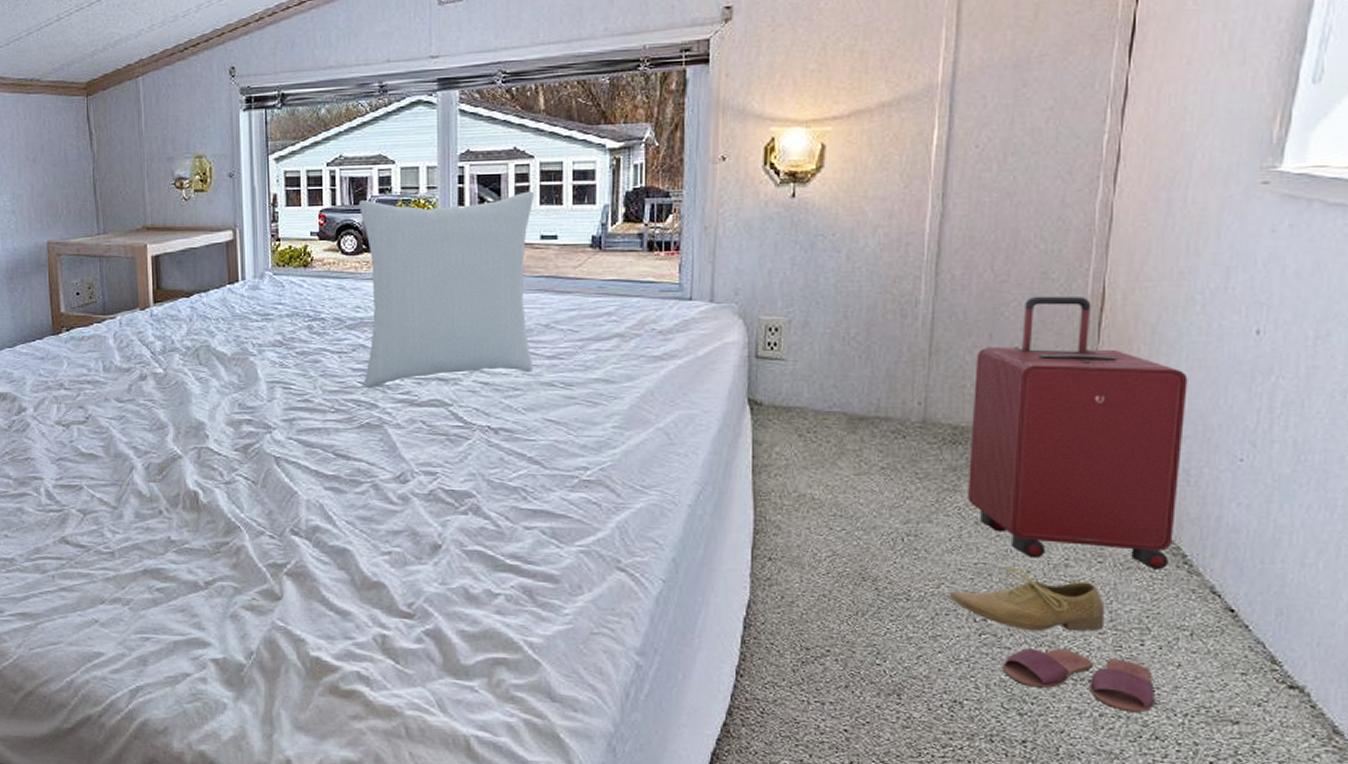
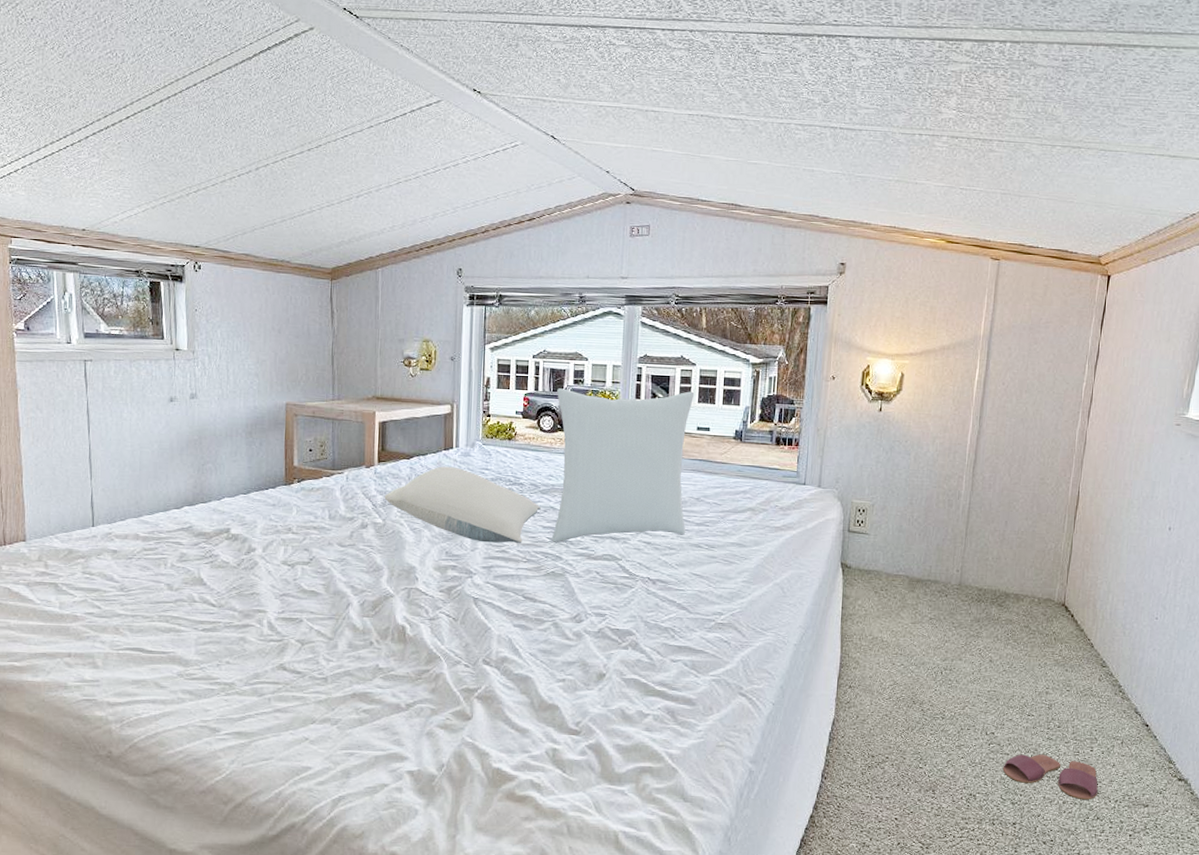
pillow: none [163,303,348,391] -> present [384,466,541,543]
shoe: present [948,567,1105,632] -> none [970,693,1070,742]
suitcase: present [968,295,1188,570] -> none [986,495,1127,696]

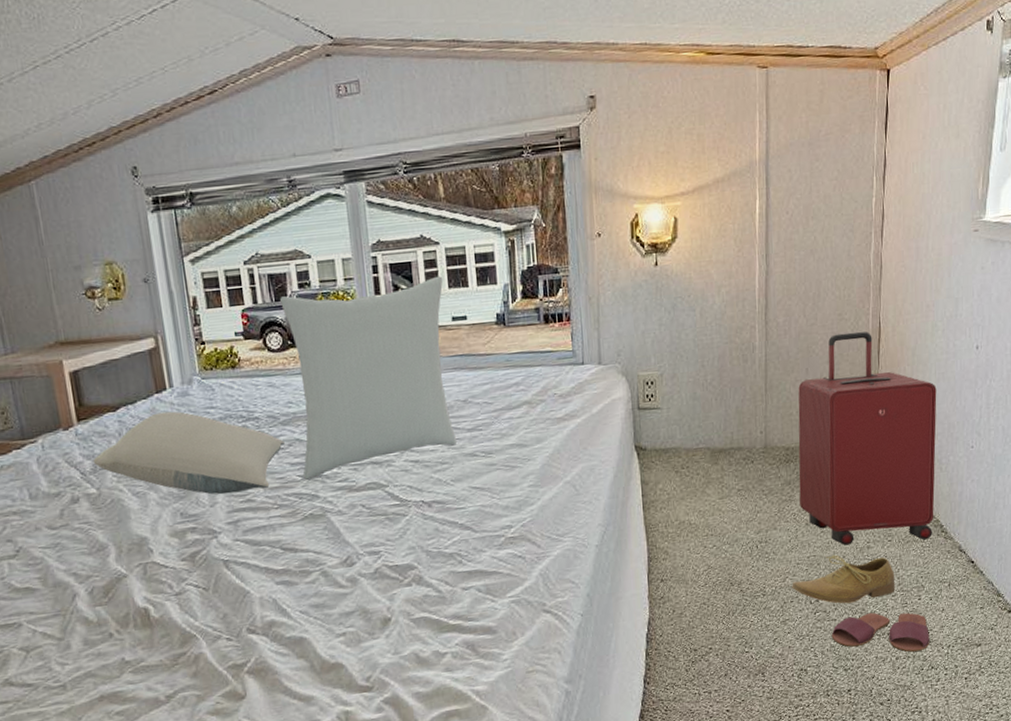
shoe: none [970,693,1070,742] -> present [792,555,895,604]
suitcase: none [986,495,1127,696] -> present [798,331,937,546]

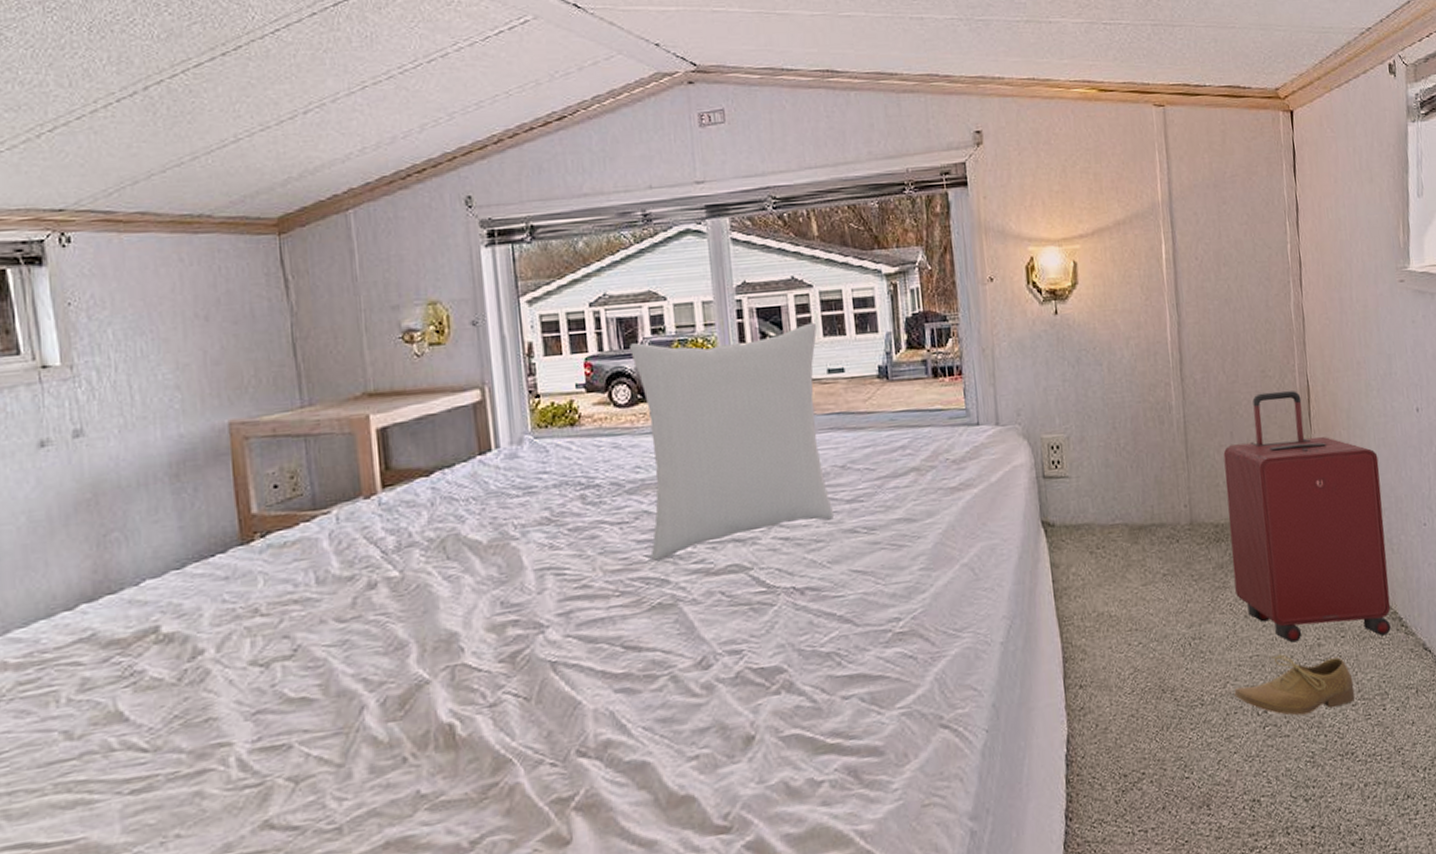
pillow: present [93,411,285,495] -> none [397,476,630,579]
slippers: present [831,612,930,652] -> none [1285,726,1402,777]

